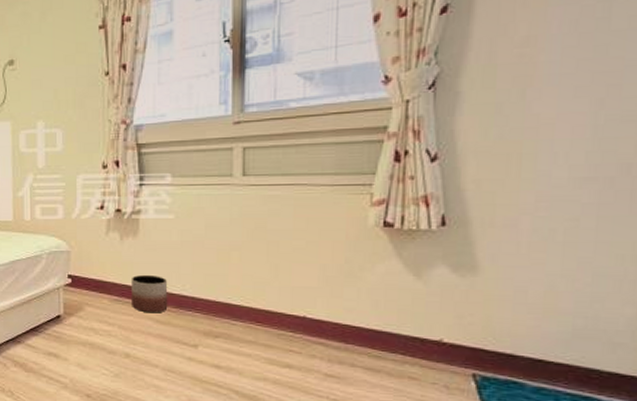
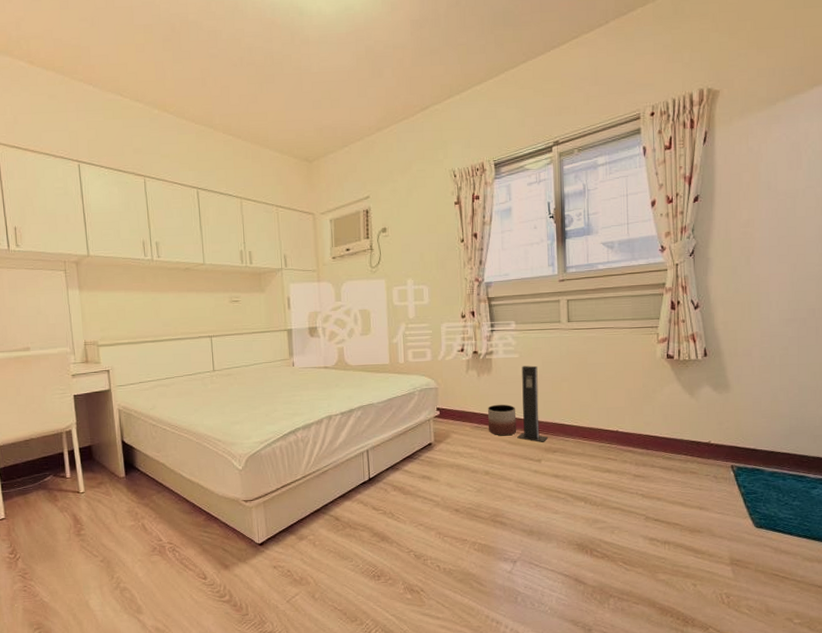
speaker: none [168,229,208,324] -> present [517,365,548,442]

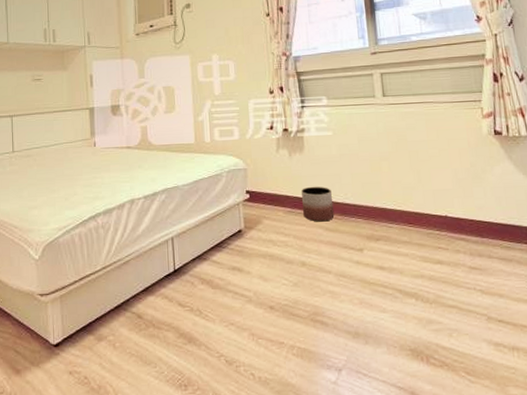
speaker: present [517,365,548,442] -> none [335,144,369,229]

